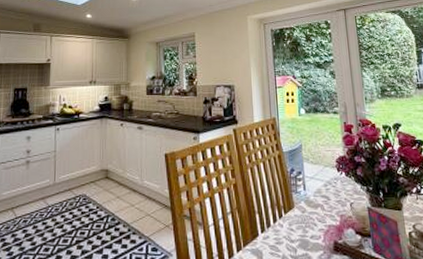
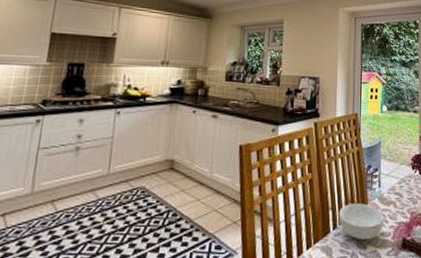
cereal bowl: none [265,206,312,243] -> present [338,202,383,240]

